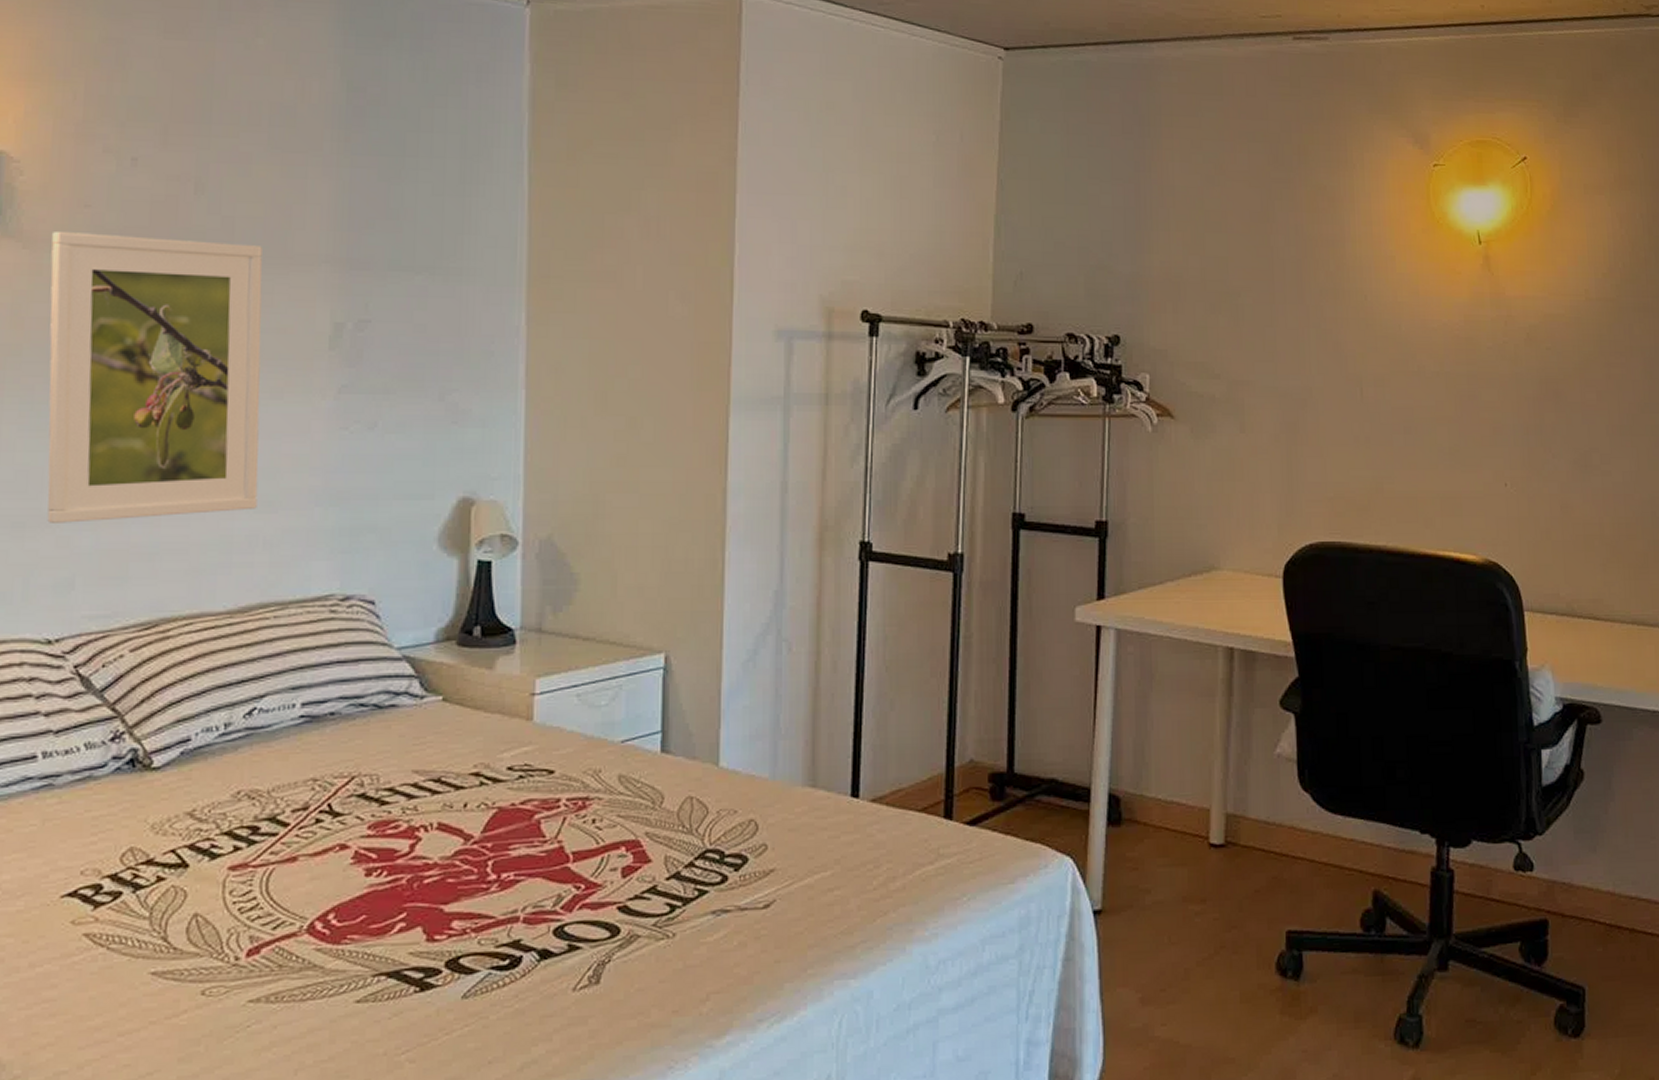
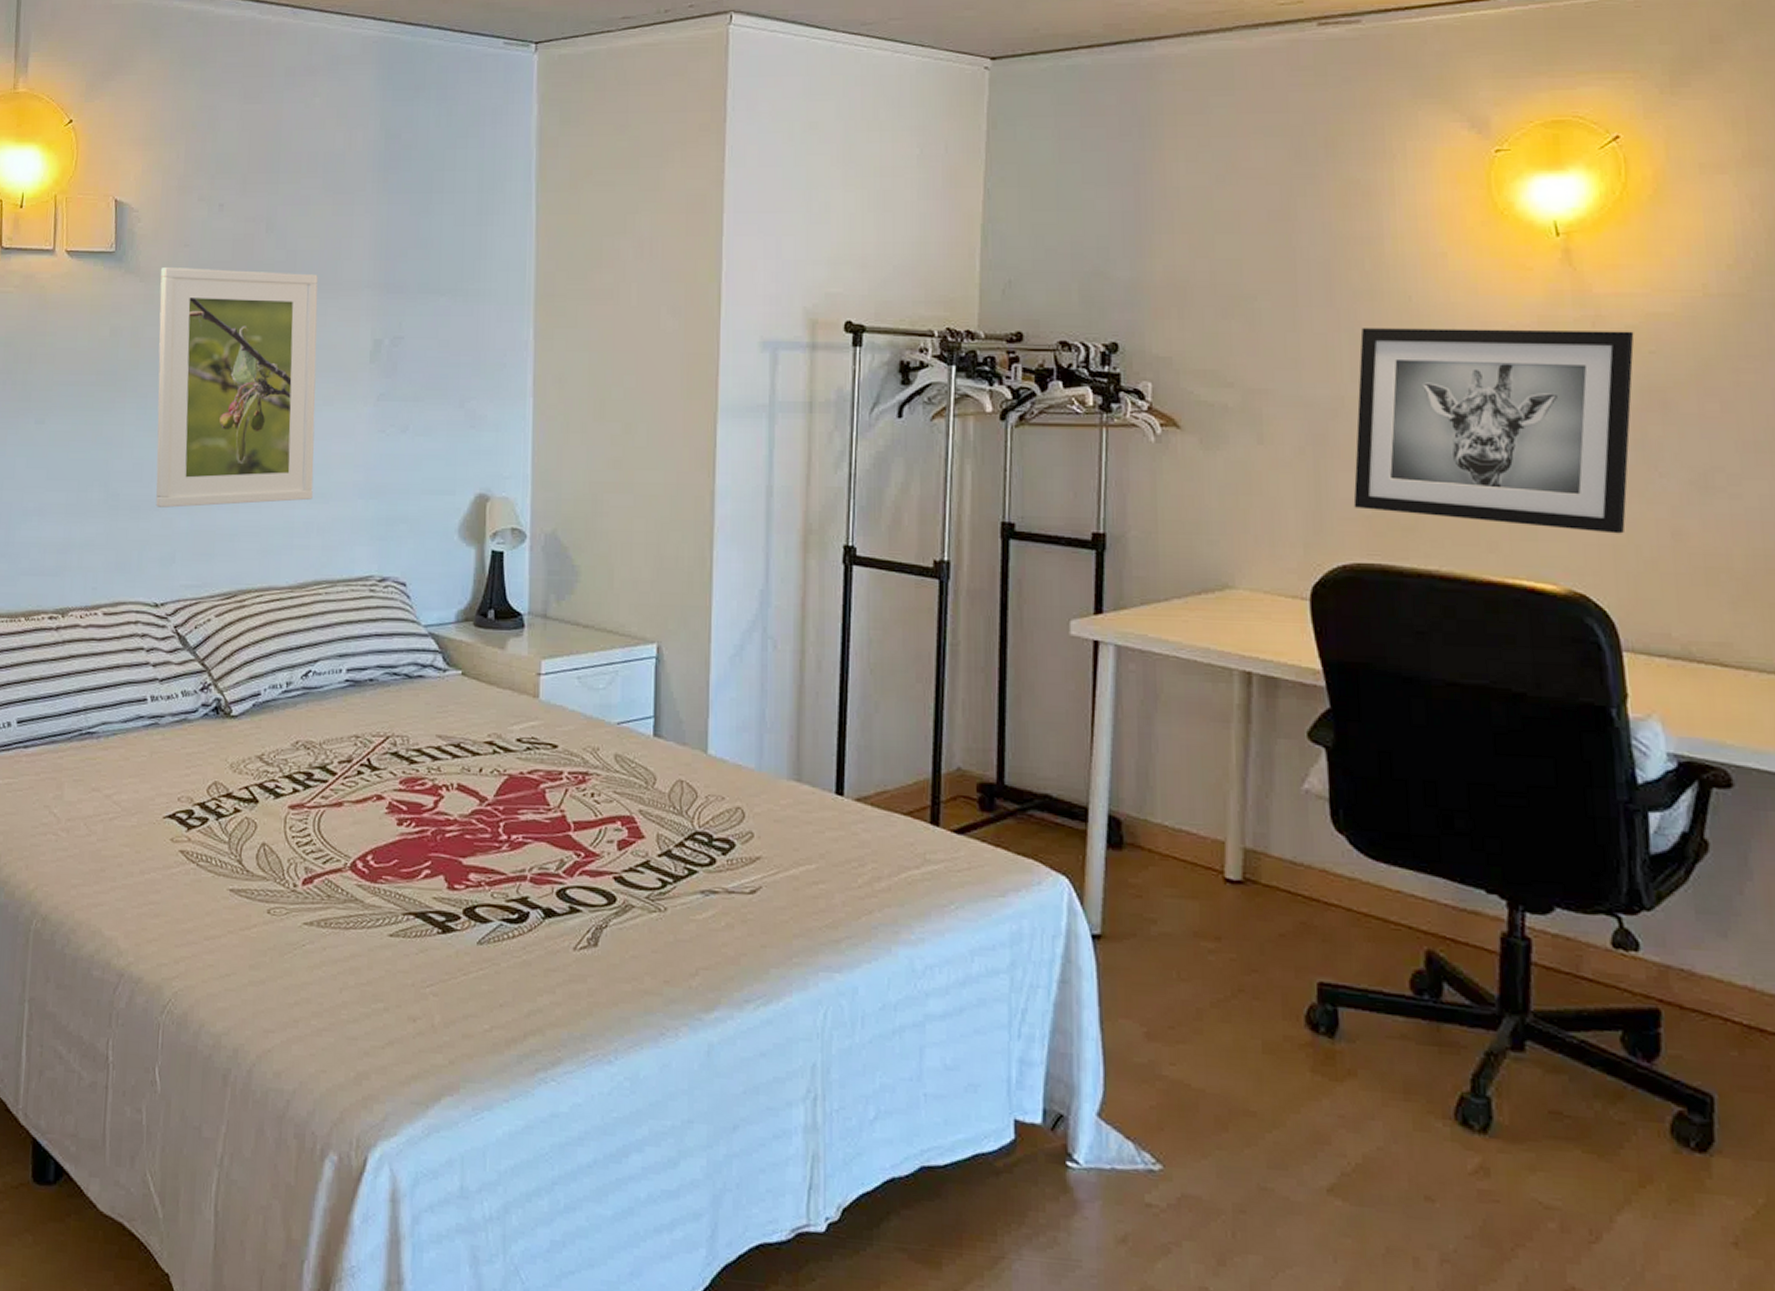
wall art: none [1319,324,1536,508] -> present [1353,328,1635,534]

